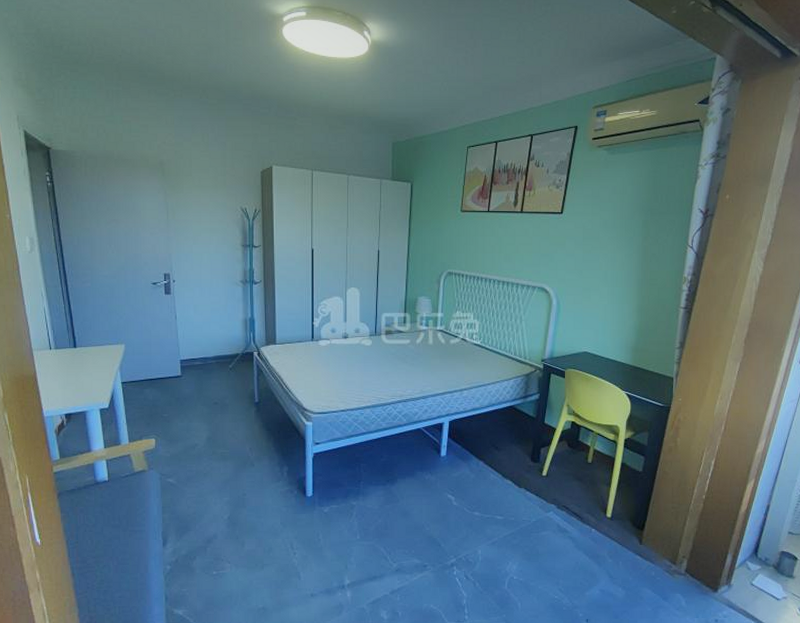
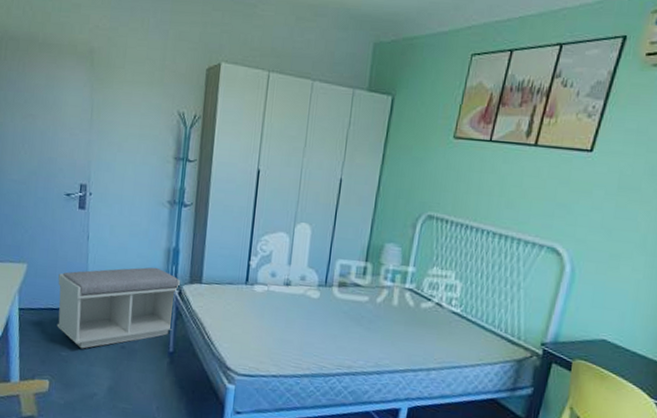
bench: none [154,335,259,409] -> present [56,267,181,349]

